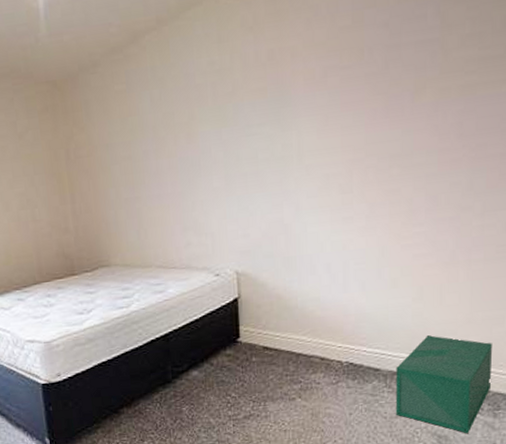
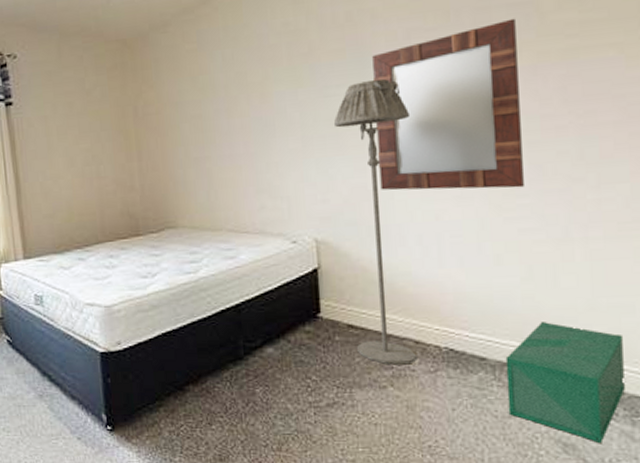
floor lamp: none [254,117,324,380] -> present [333,78,417,365]
home mirror: none [292,55,422,224] -> present [372,18,526,191]

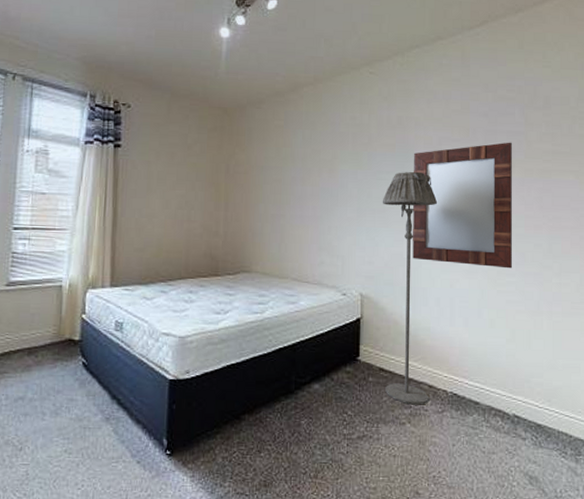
storage bin: present [505,322,626,443] -> none [493,376,573,476]

